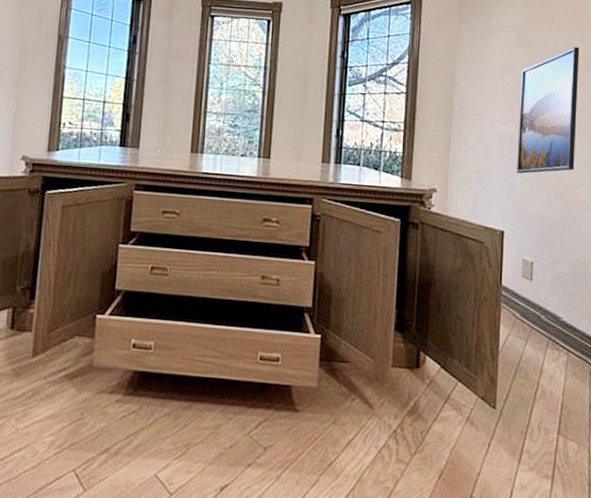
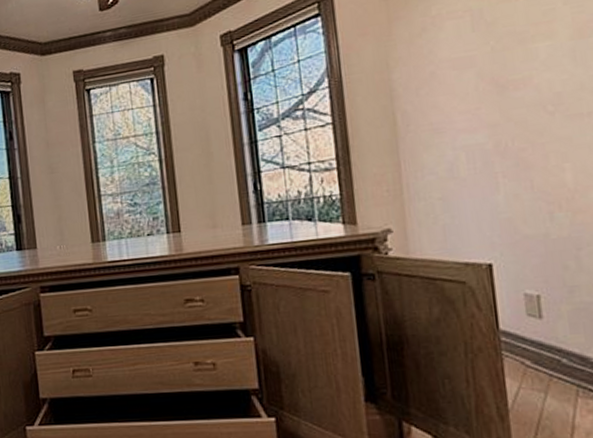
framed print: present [517,47,580,174] -> none [484,12,582,190]

